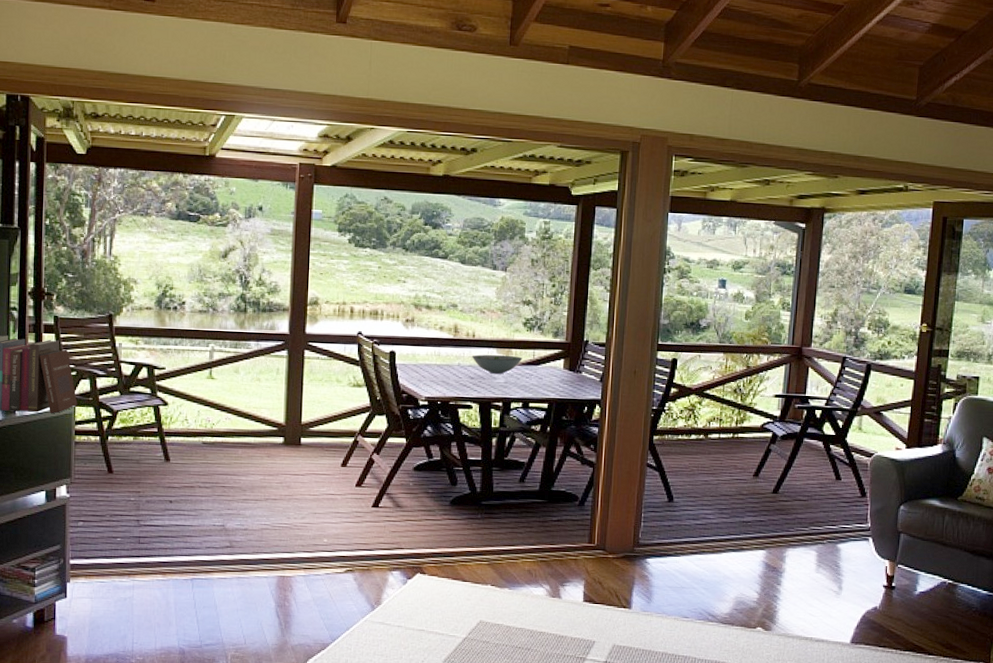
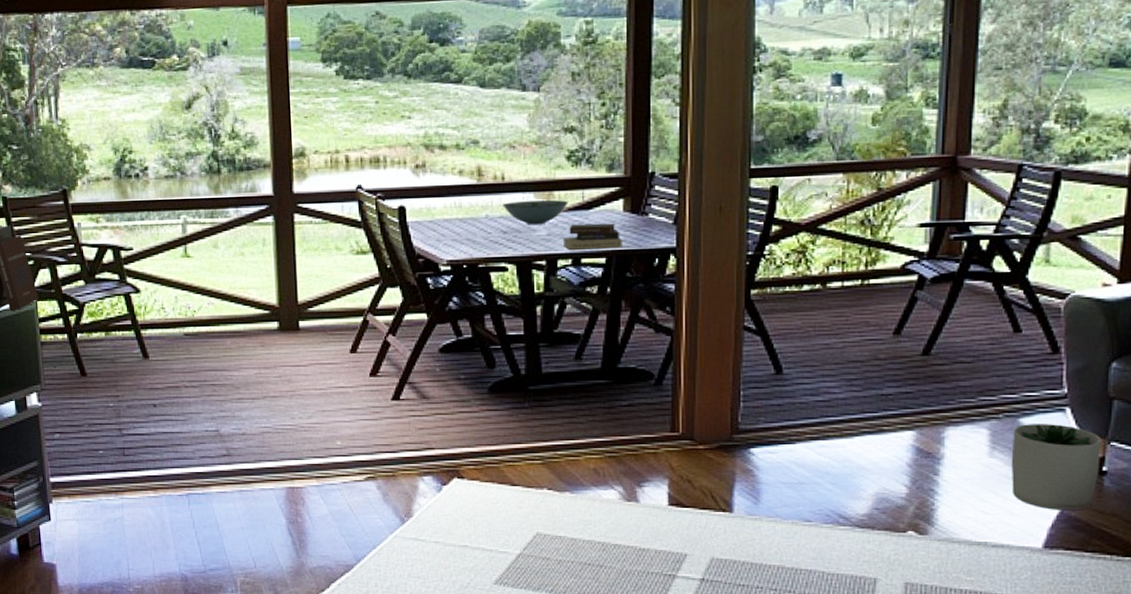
books: none [516,376,561,397] -> present [562,223,622,250]
planter: none [830,549,892,615] -> present [1011,424,1101,510]

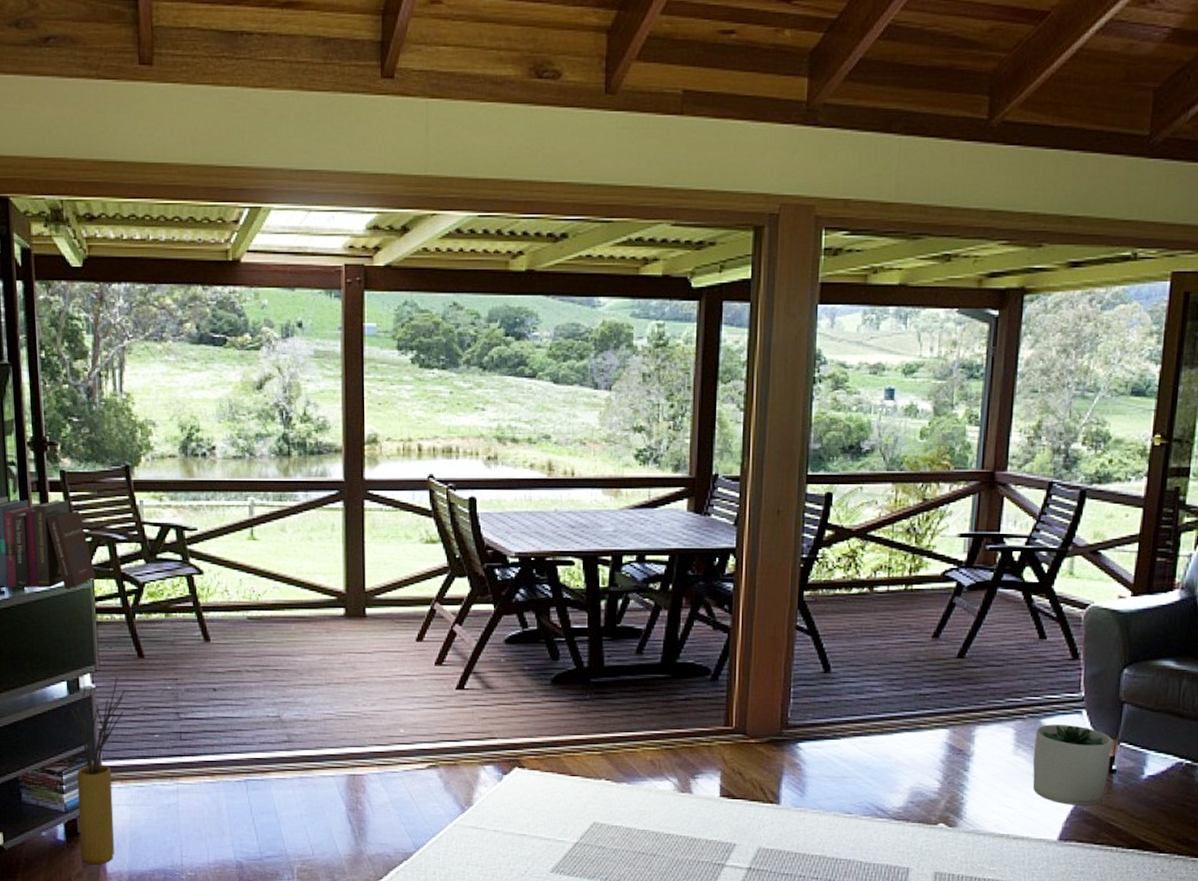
vase: none [19,395,70,579] -> present [70,676,125,865]
decorative bowl: present [502,200,568,225] -> none [571,497,635,521]
books: present [562,223,622,250] -> none [628,521,685,547]

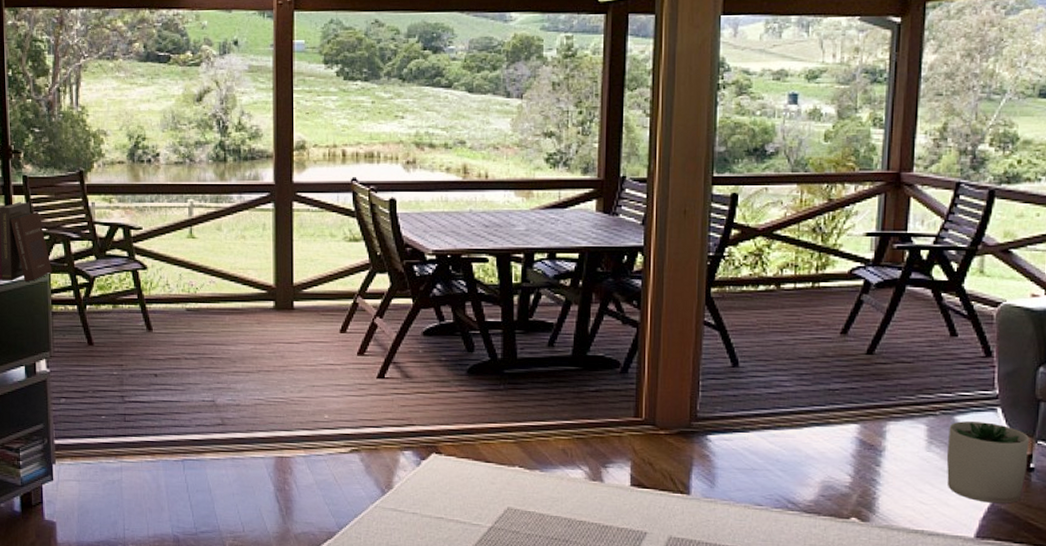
vase: present [70,676,125,865] -> none [28,362,76,535]

